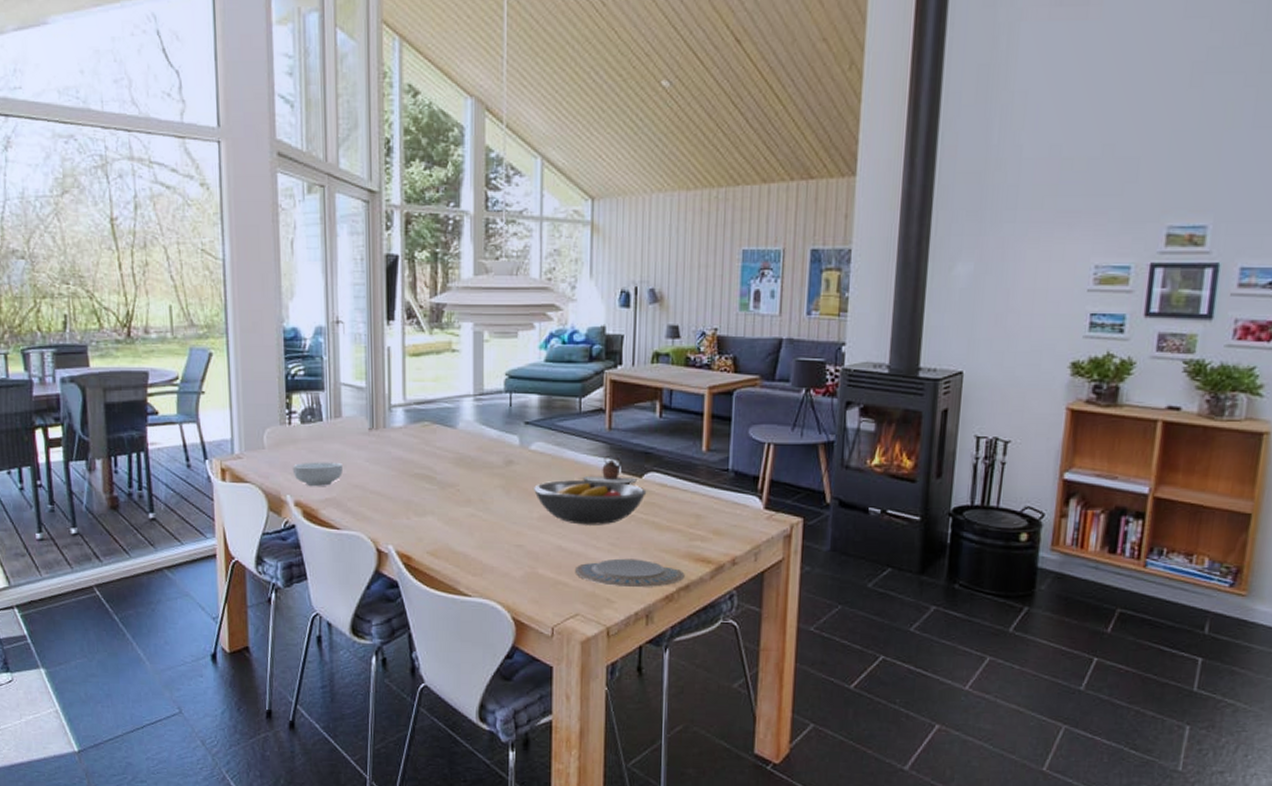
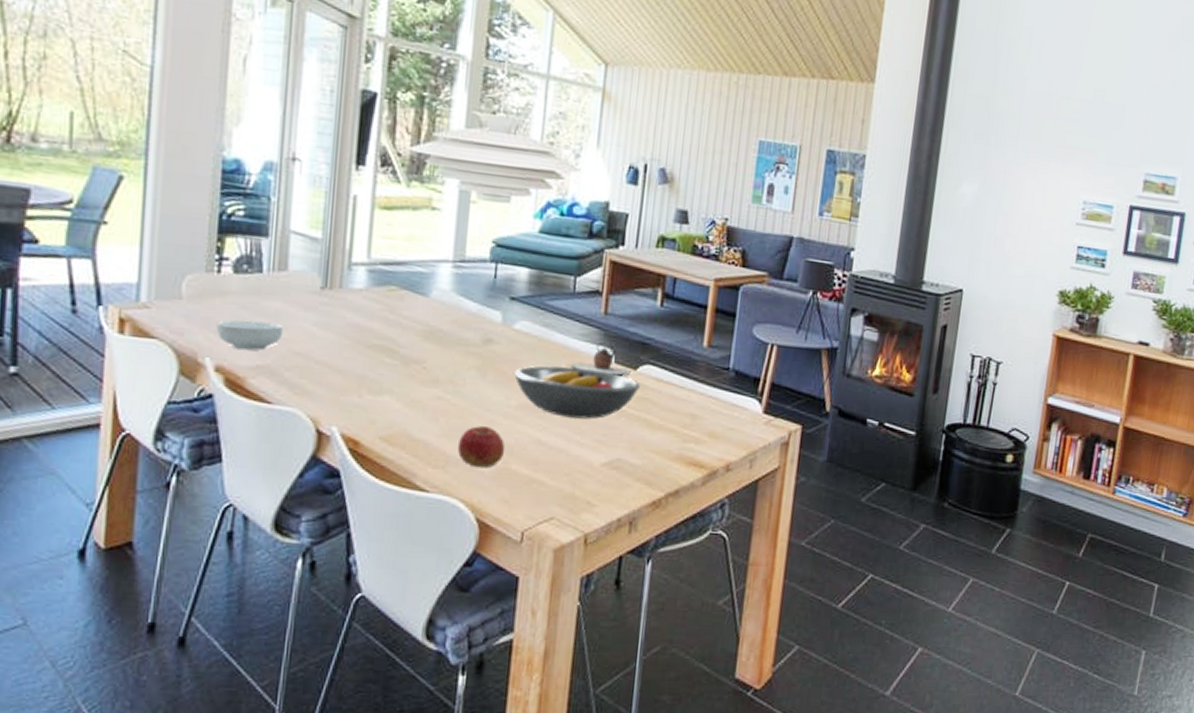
apple: none [491,537,532,574] -> present [457,426,506,469]
plate: present [574,558,685,588] -> none [553,457,675,492]

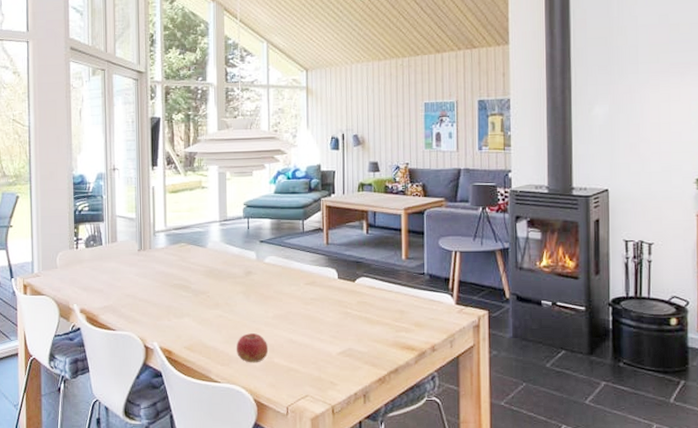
cereal bowl: present [216,320,283,351] -> none [78,277,118,297]
fruit bowl: present [514,365,641,419] -> none [269,285,359,322]
teapot: present [571,342,631,376] -> none [308,264,351,288]

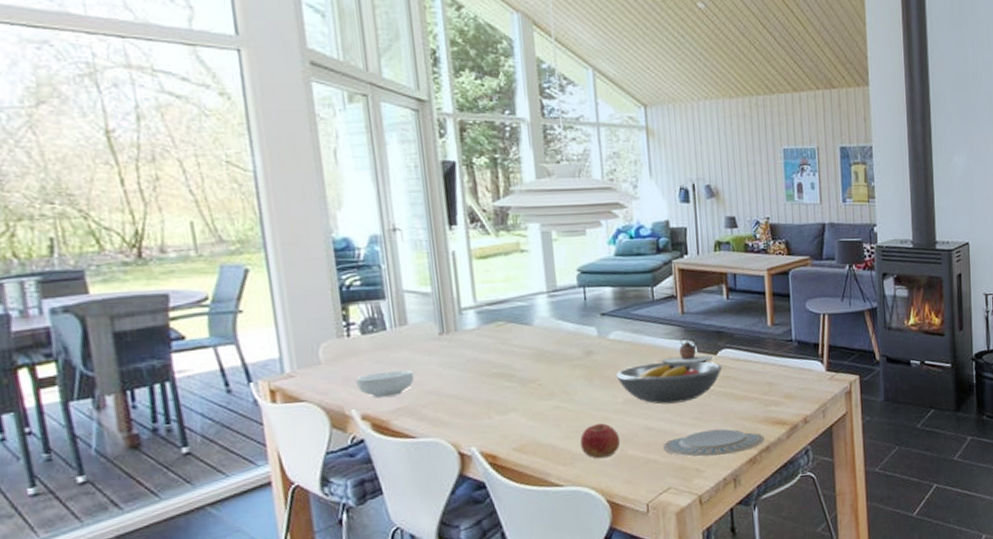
cereal bowl: none [78,277,118,297] -> present [355,370,414,398]
fruit bowl: none [269,285,359,322] -> present [616,360,723,405]
plate: none [303,348,394,372] -> present [663,429,765,457]
teapot: none [308,264,351,288] -> present [662,336,712,364]

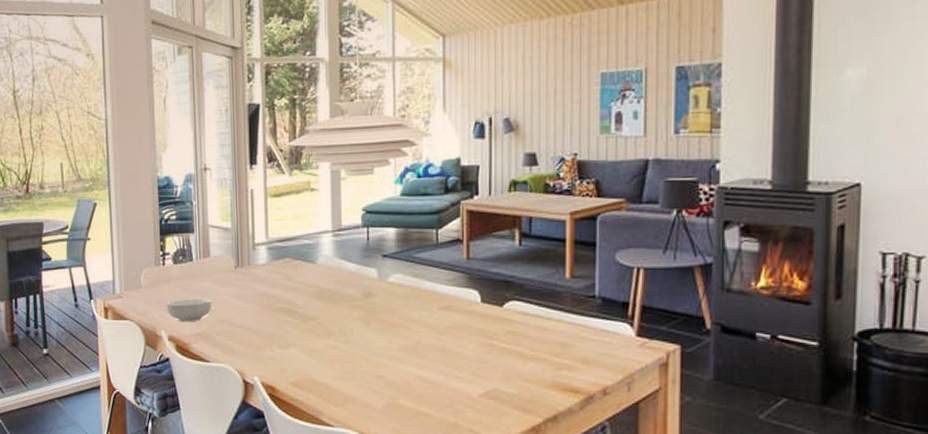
apple: present [580,423,621,459] -> none [352,368,393,404]
fruit bowl: present [616,360,723,405] -> none [393,311,508,355]
teapot: present [662,336,712,364] -> none [442,285,498,314]
plate: present [663,429,765,457] -> none [436,388,552,419]

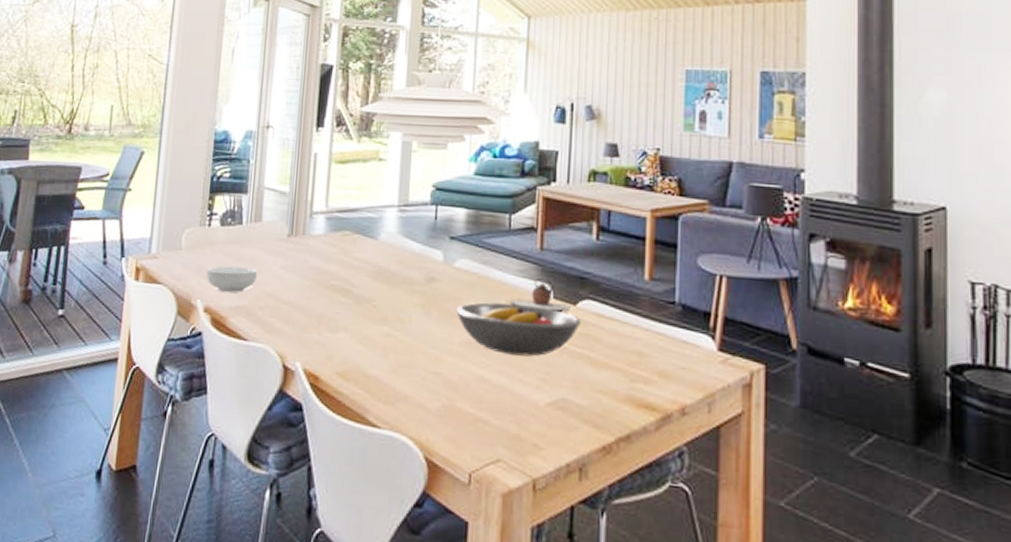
fruit bowl: none [393,311,508,355] -> present [456,302,582,357]
teapot: none [442,285,498,314] -> present [511,277,571,311]

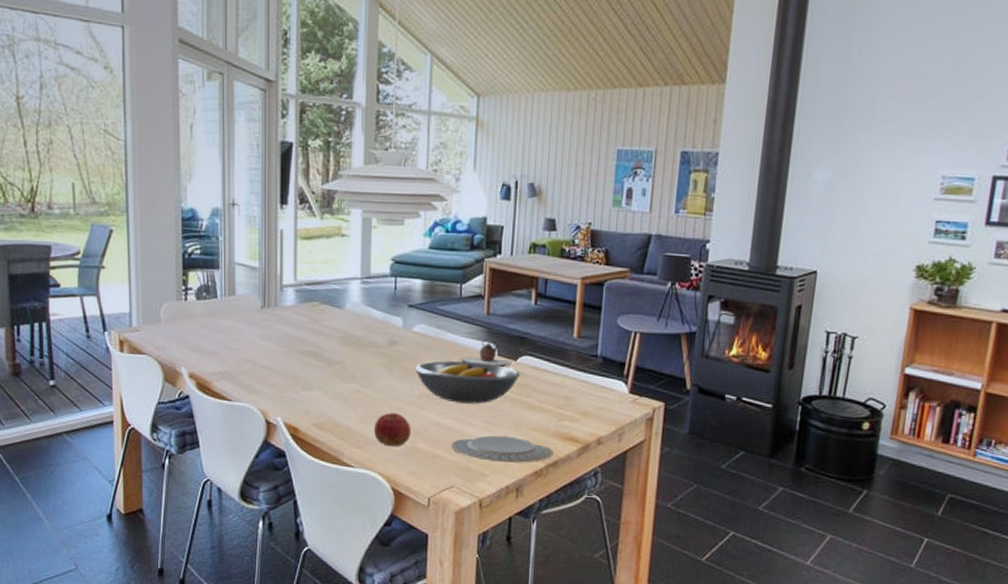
cereal bowl: present [206,266,257,293] -> none [187,336,235,360]
apple: none [405,362,451,406] -> present [373,413,412,447]
plate: none [497,396,625,435] -> present [451,435,554,464]

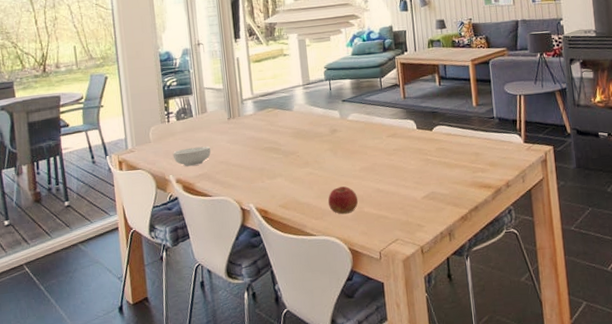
cereal bowl: none [187,336,235,360] -> present [172,146,211,167]
fruit bowl: present [415,361,521,404] -> none [354,135,437,171]
plate: present [451,435,554,464] -> none [391,191,473,214]
teapot: present [461,338,512,366] -> none [389,116,429,138]

